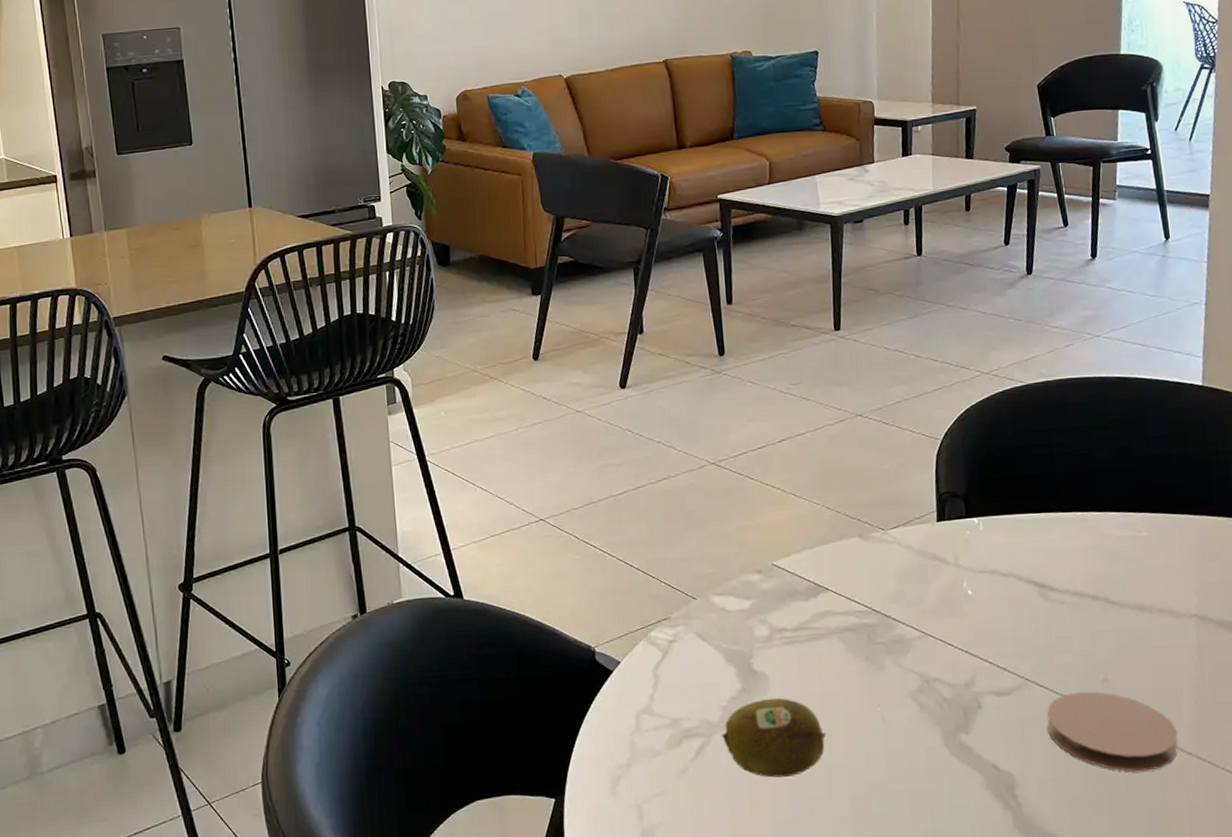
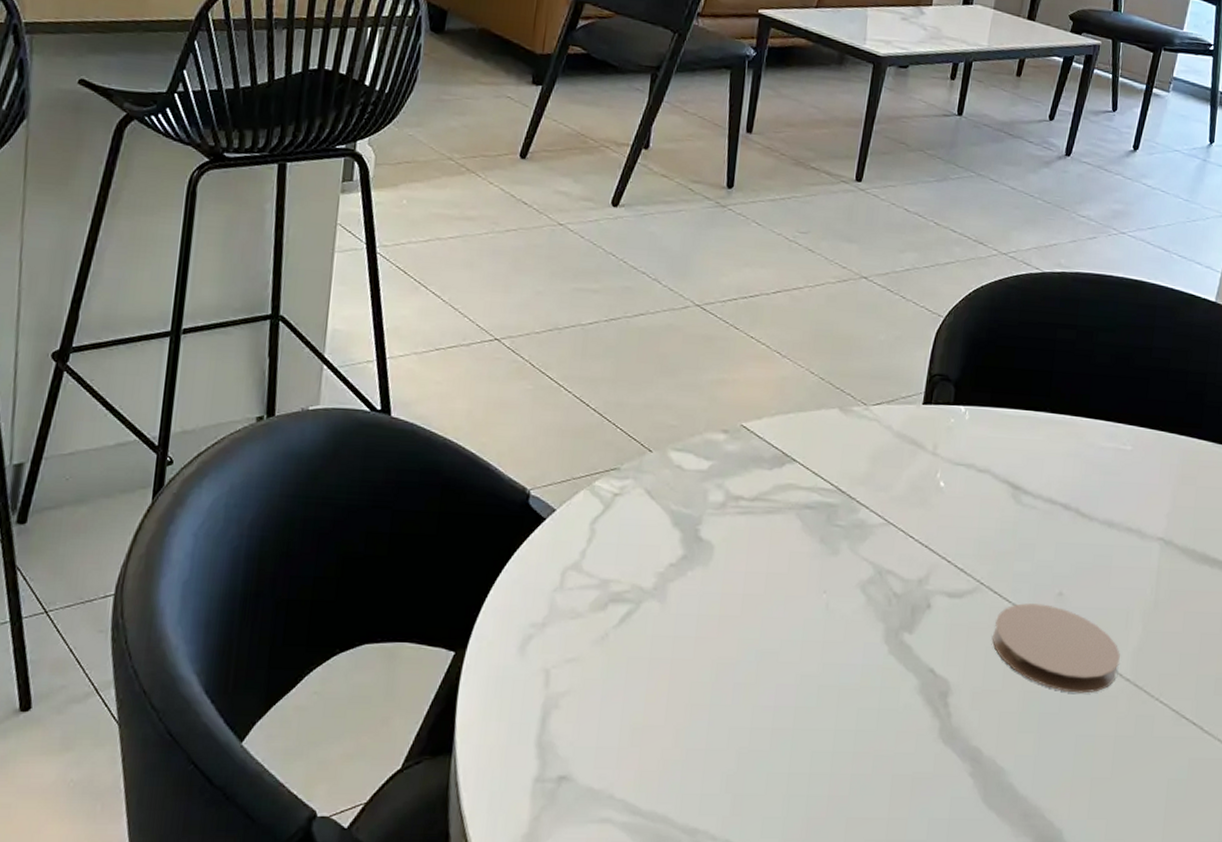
fruit: present [720,698,827,778] -> none [651,570,764,658]

